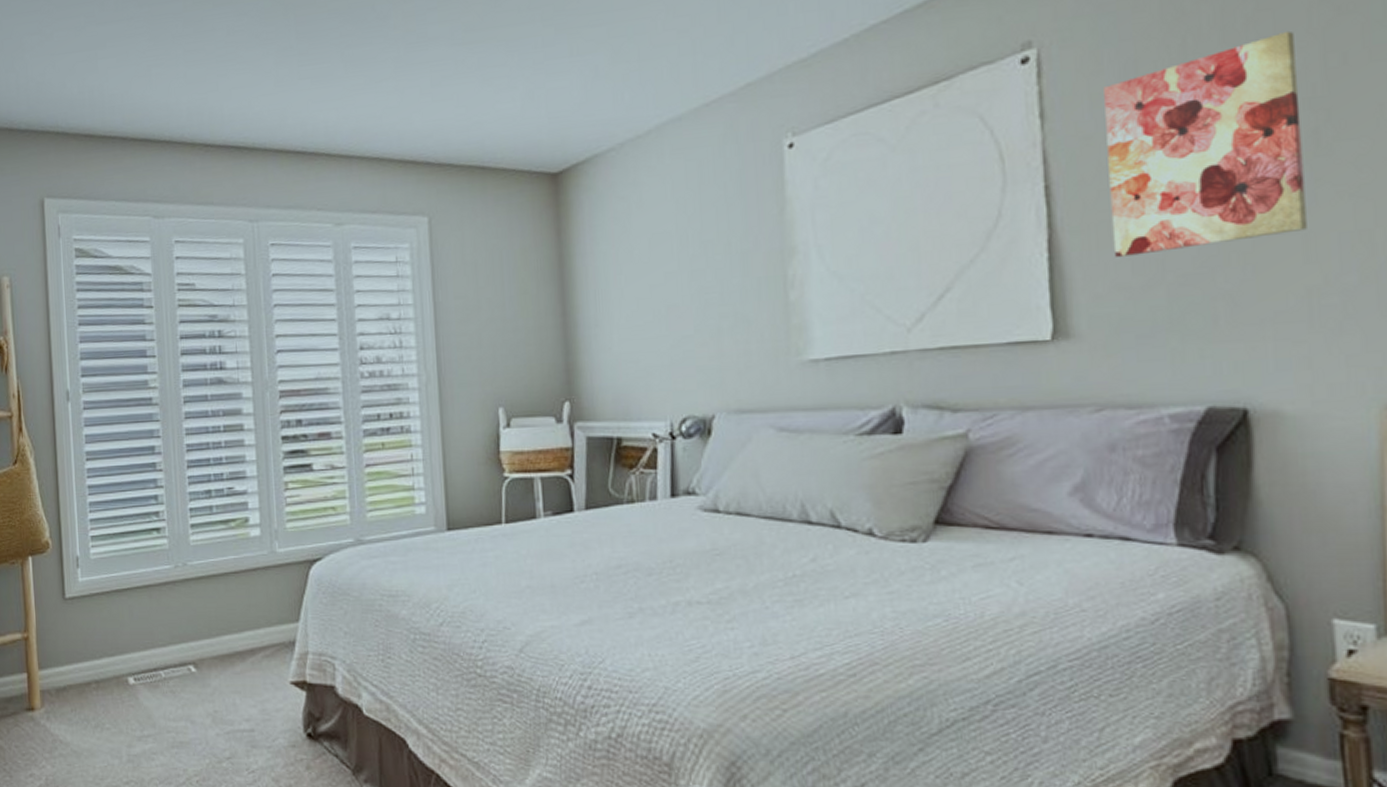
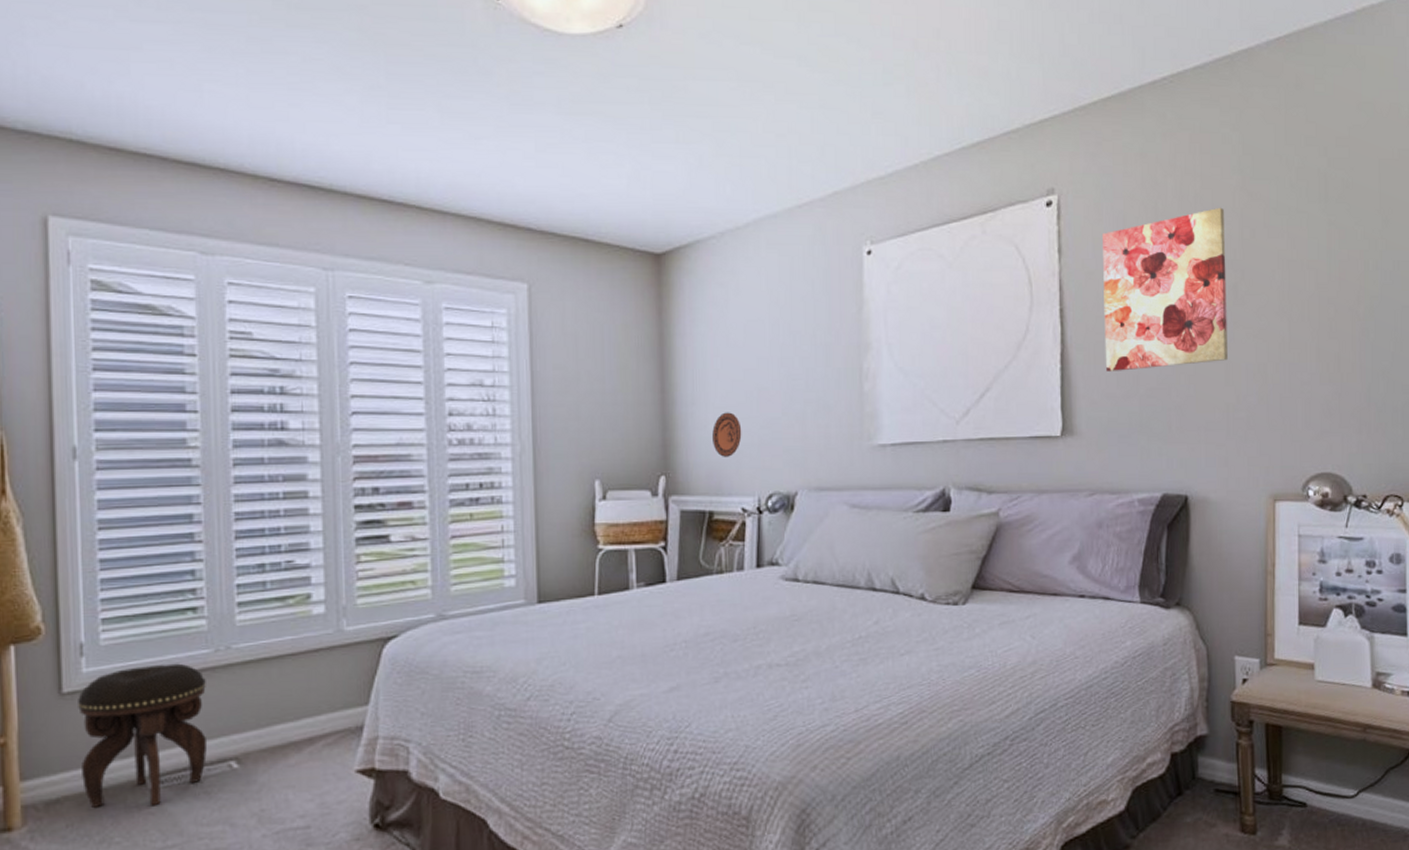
footstool: none [76,576,172,700] -> present [78,663,208,807]
decorative plate: none [618,332,650,380] -> present [712,412,742,457]

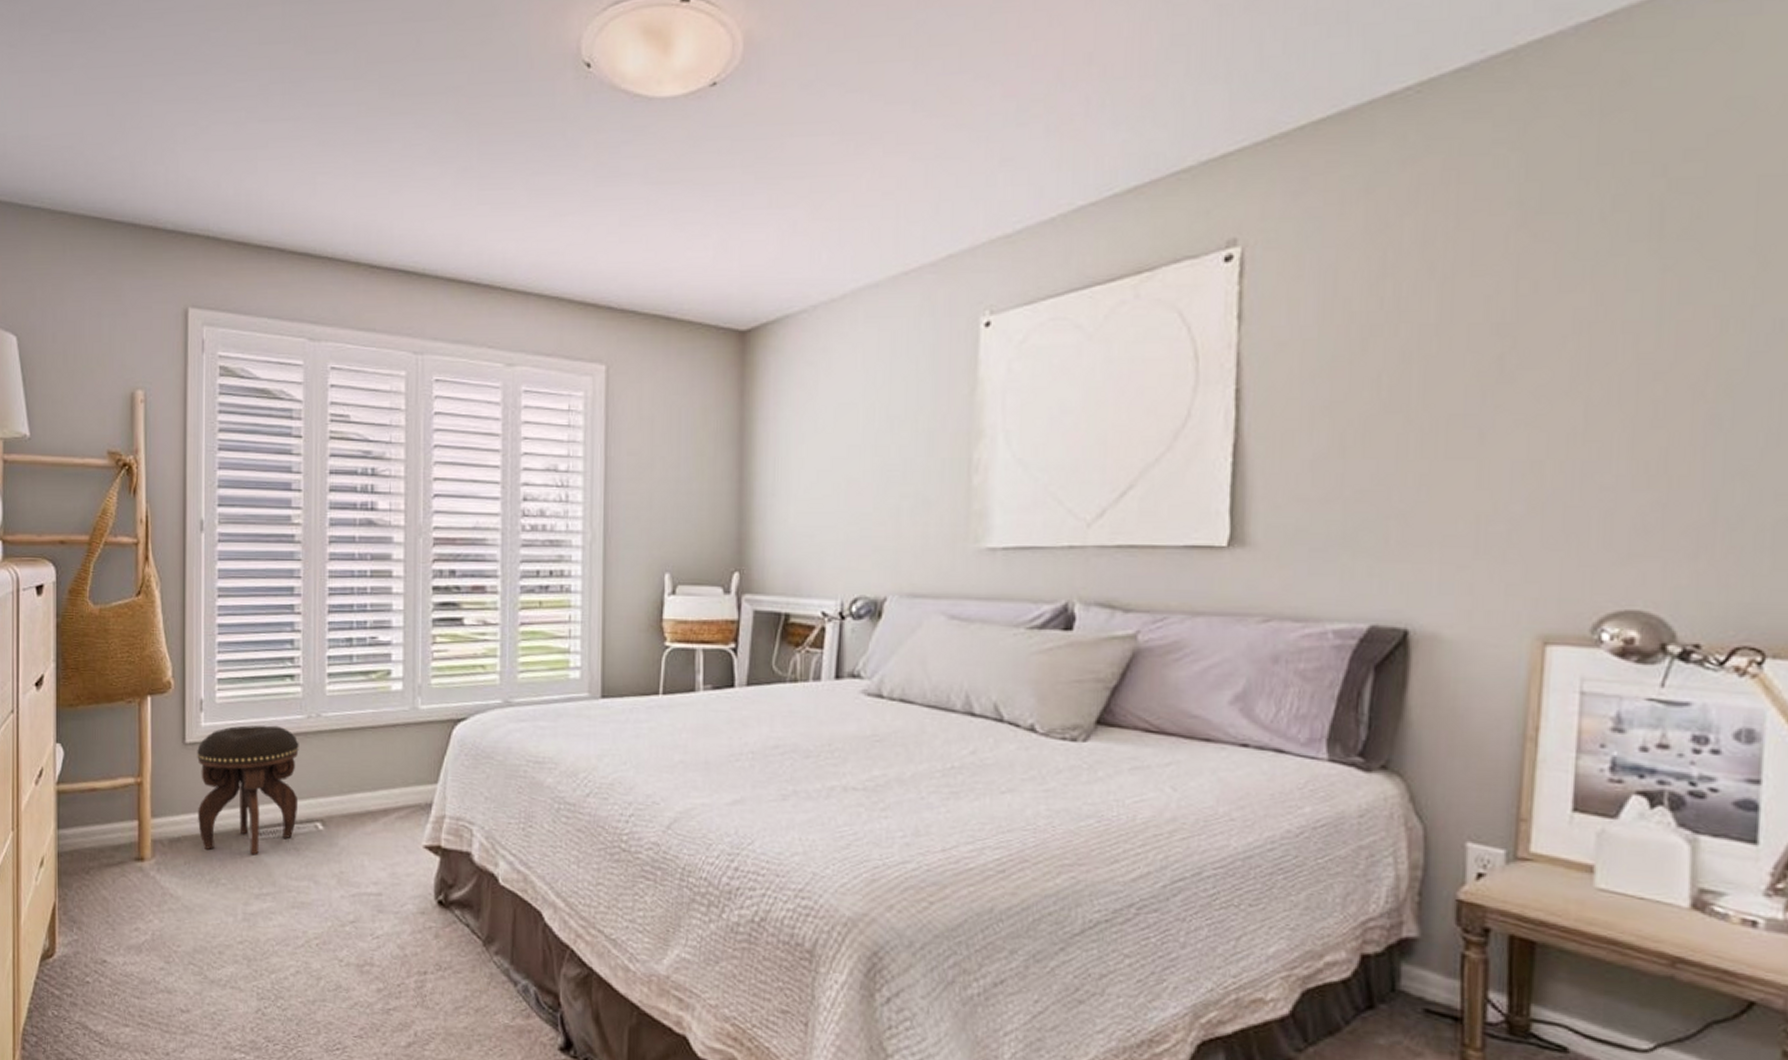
decorative plate: present [712,412,742,457] -> none [793,505,826,555]
wall art: present [1103,207,1228,373] -> none [1296,253,1490,469]

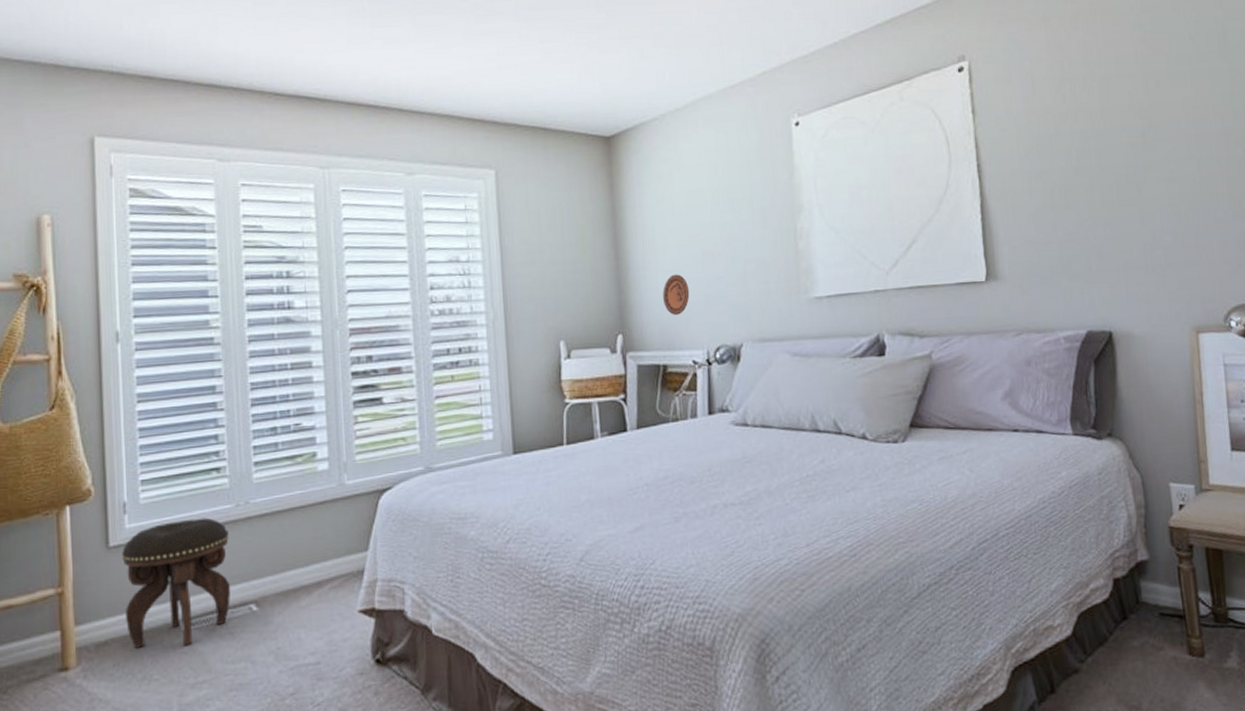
decorative plate: none [793,505,826,555] -> present [663,274,690,315]

